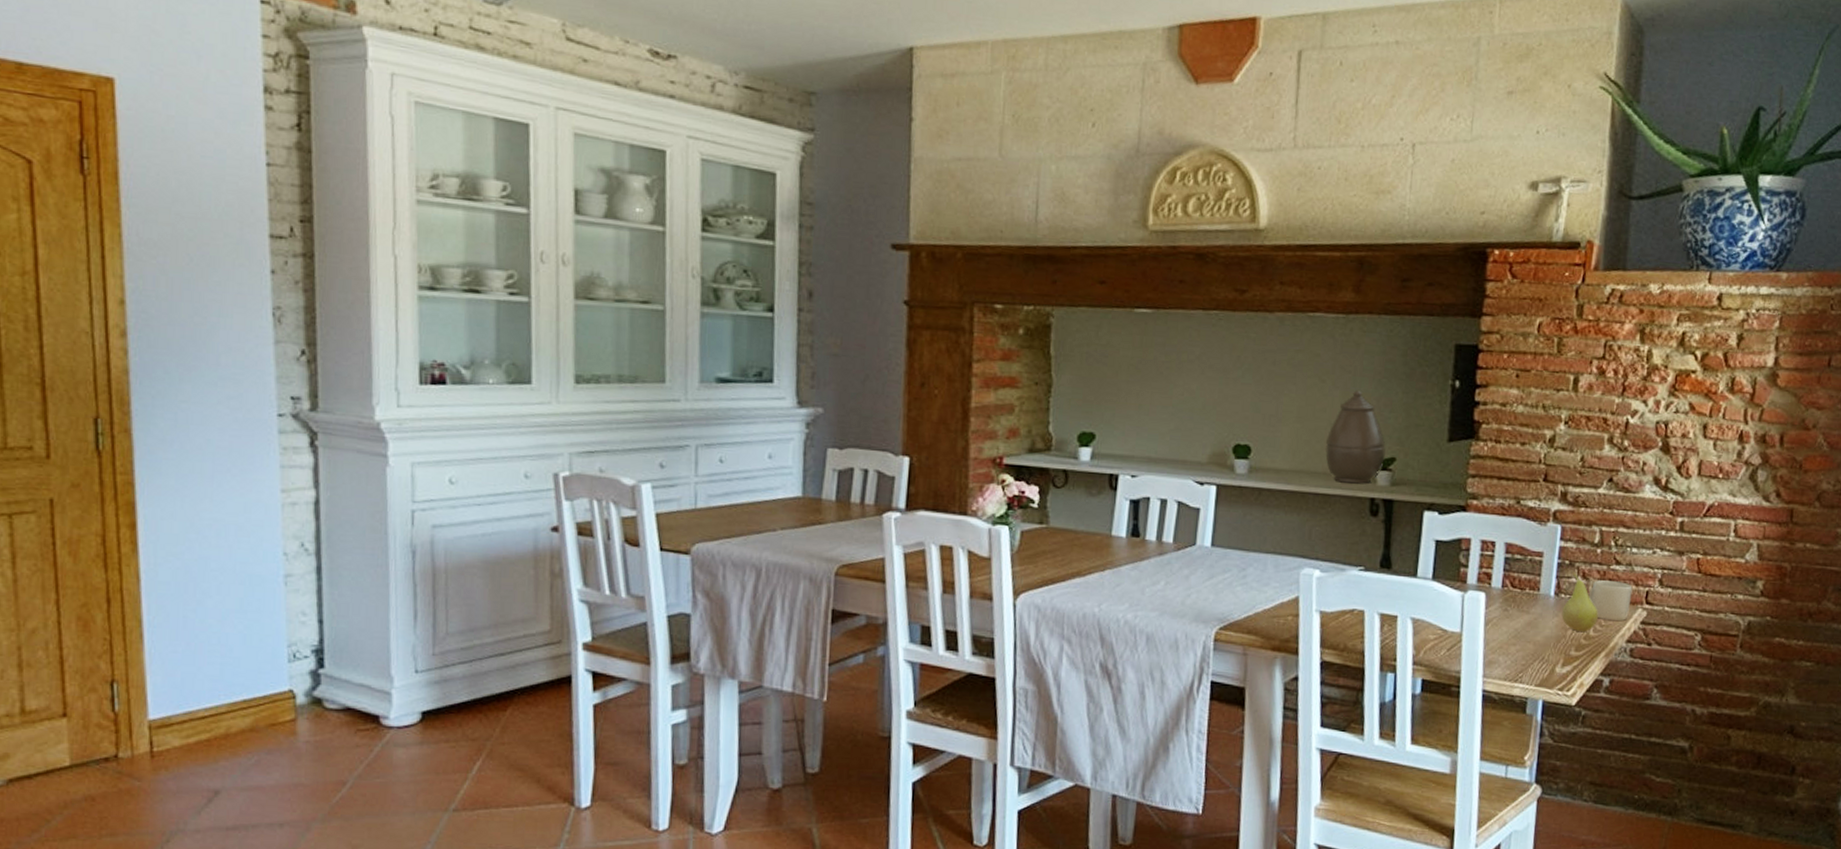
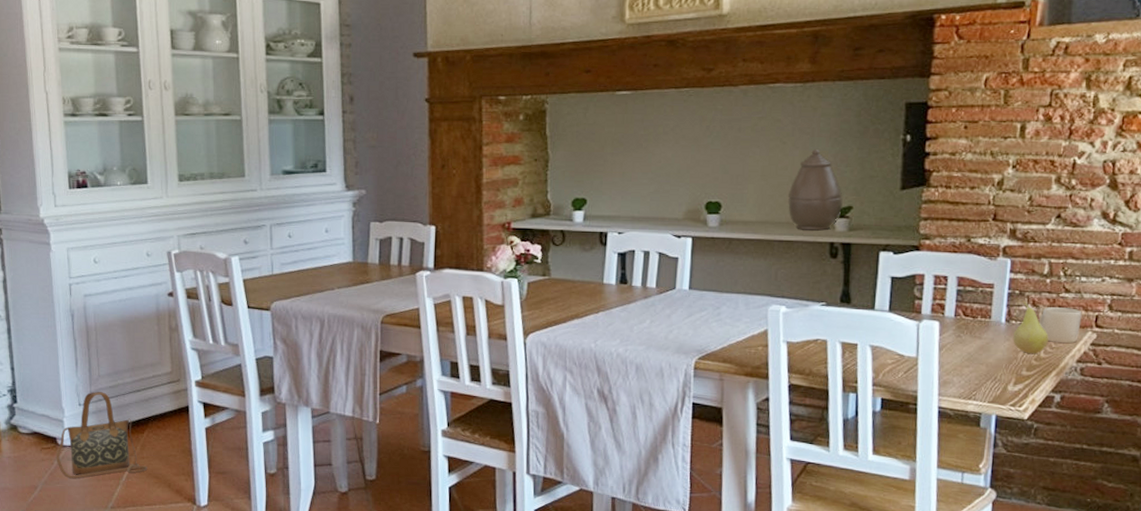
handbag: none [377,654,509,772] -> present [56,392,148,479]

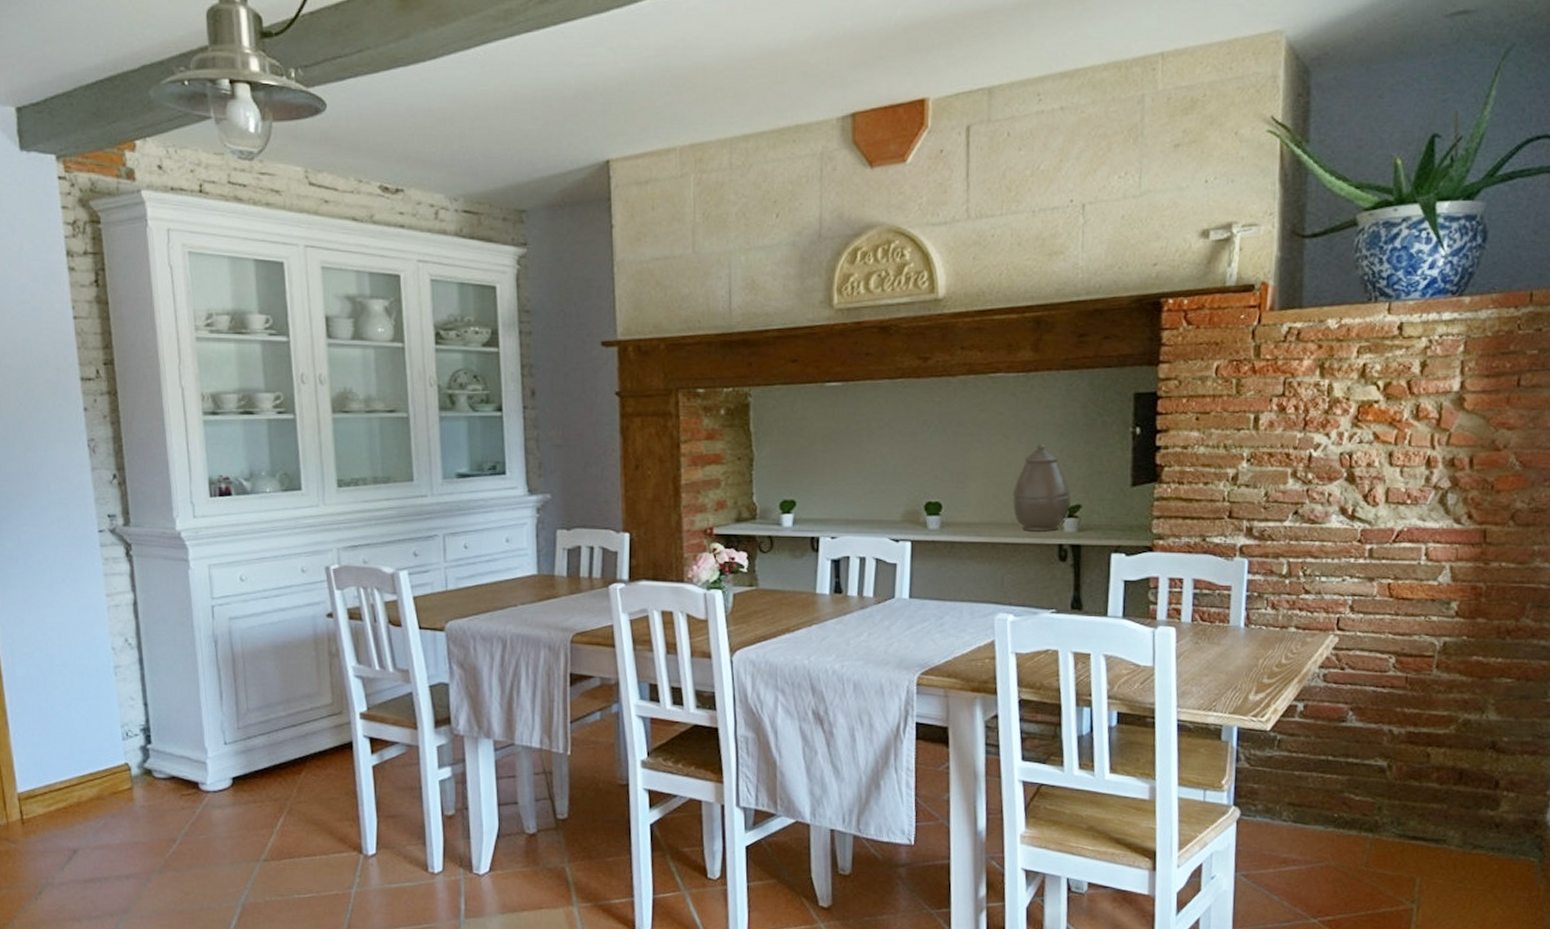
handbag: present [56,392,148,479] -> none [198,728,306,829]
fruit: present [1013,299,1048,355] -> none [1252,602,1289,661]
cup: present [1038,307,1082,344] -> none [1278,610,1323,649]

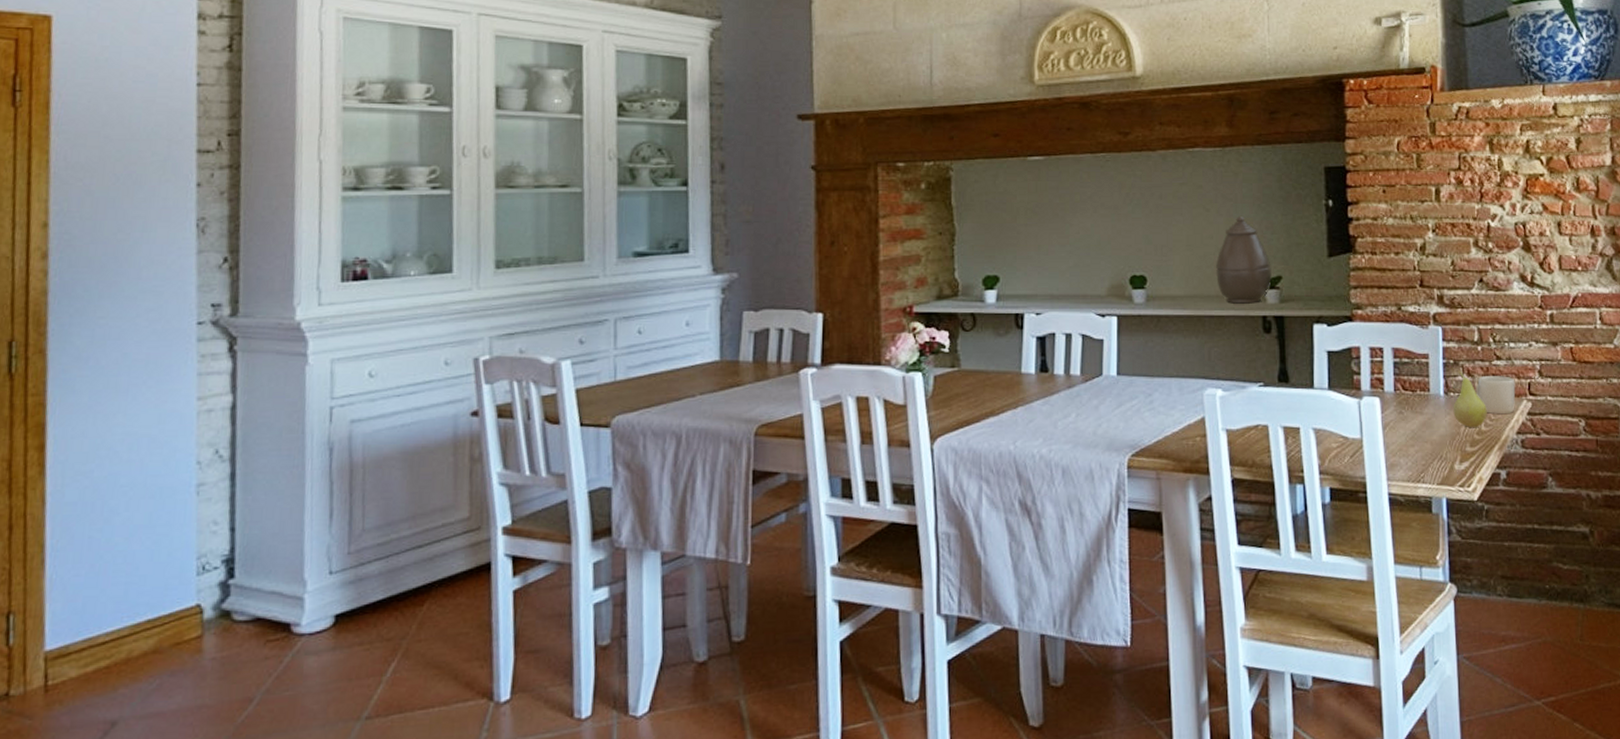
fruit: none [1252,602,1289,661] -> present [1453,369,1487,428]
cup: none [1278,610,1323,649] -> present [1475,376,1516,415]

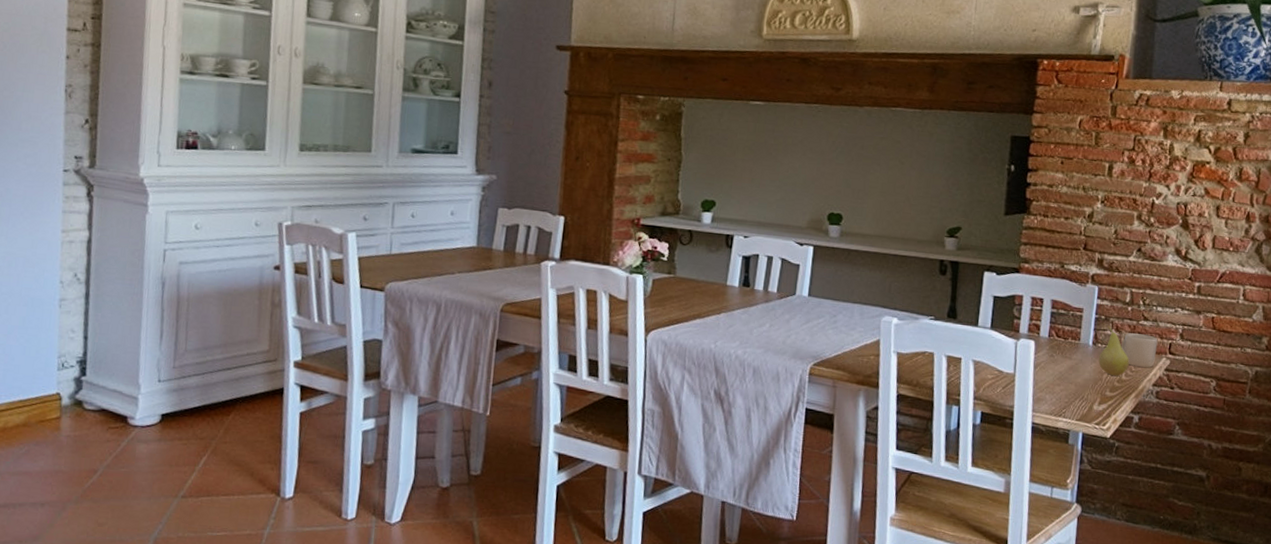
decorative jar: present [1216,217,1272,304] -> none [903,171,953,248]

